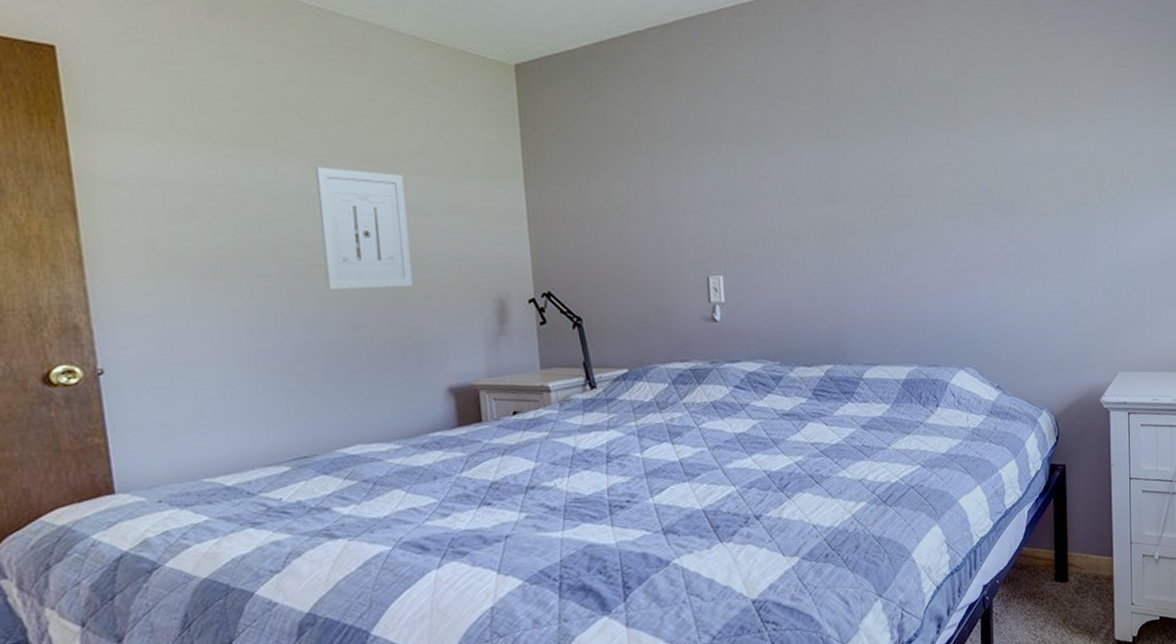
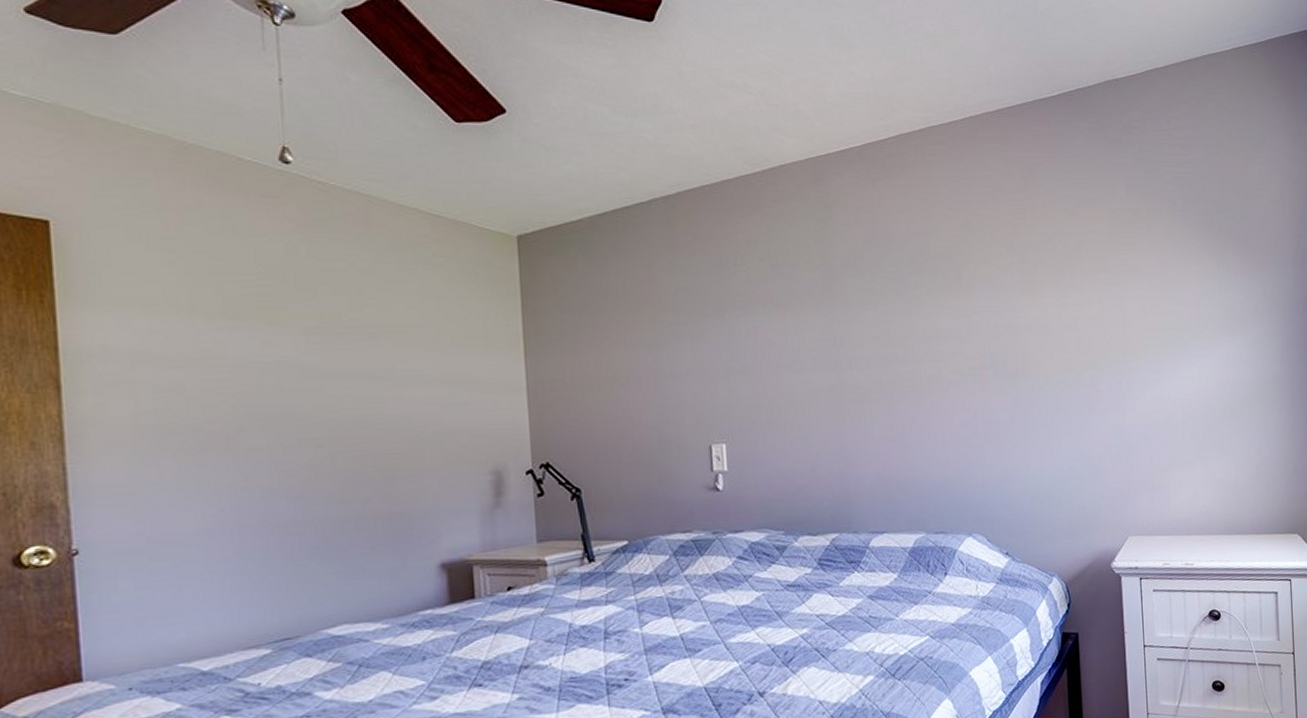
wall art: present [316,166,413,290] -> none [311,338,407,464]

